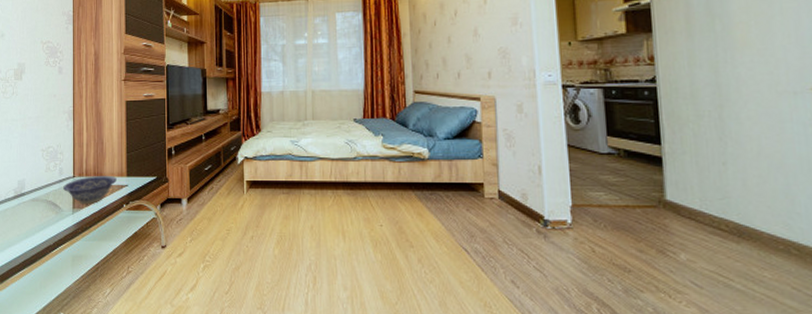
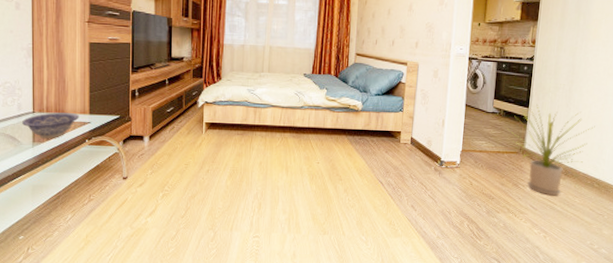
house plant: none [628,140,773,268] -> present [504,105,595,196]

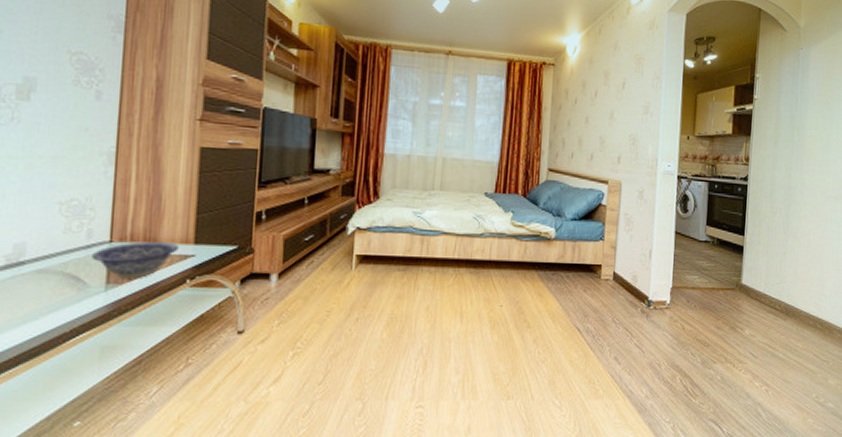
house plant: present [504,105,595,196] -> none [718,232,815,340]

